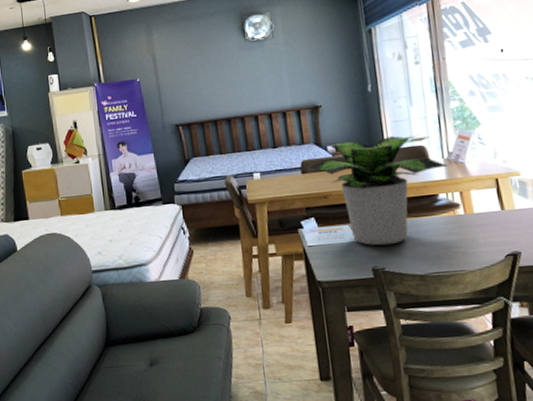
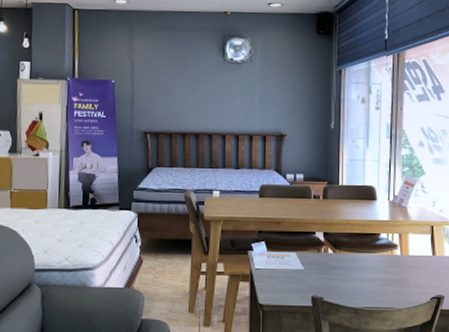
potted plant: present [308,135,448,246] -> none [266,171,392,277]

